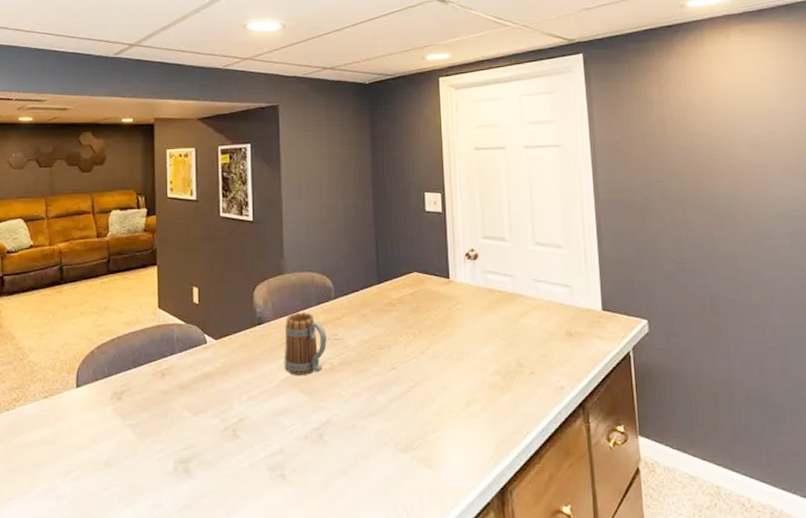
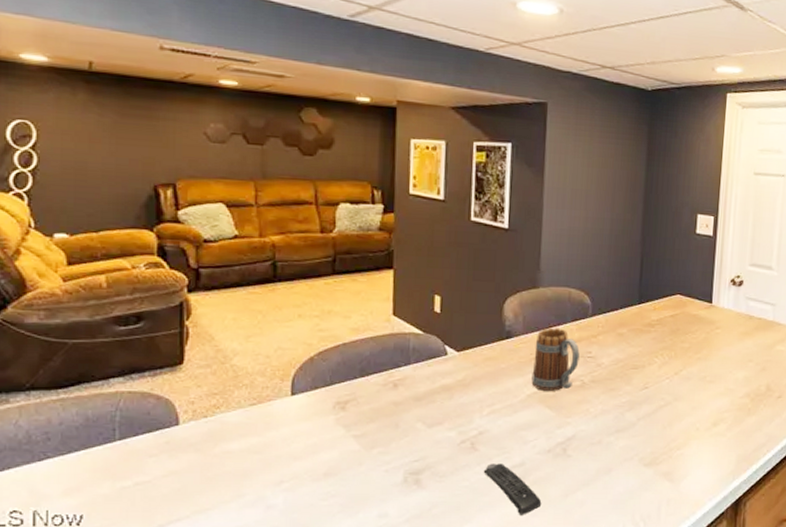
remote control: none [246,451,303,505] -> present [483,463,542,515]

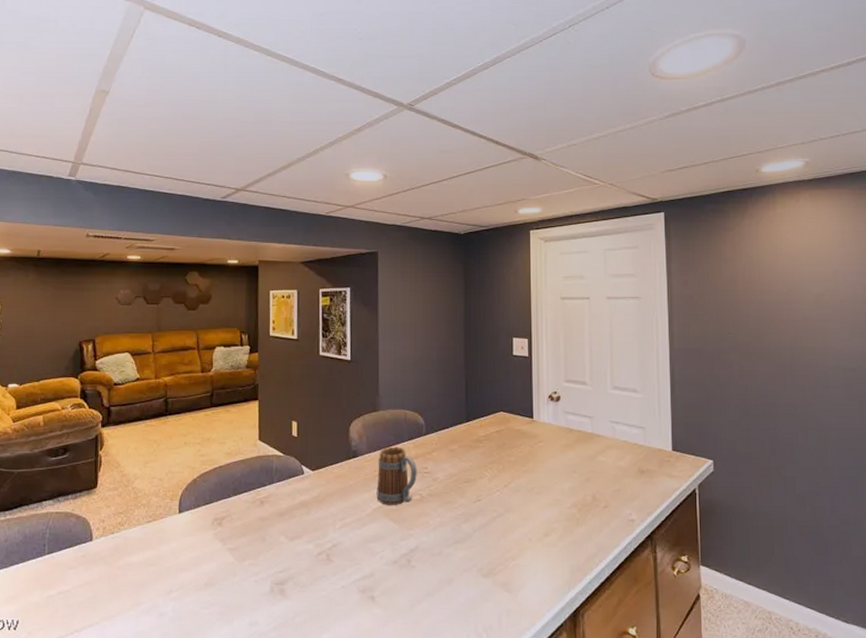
remote control: present [483,463,542,515] -> none [338,574,391,625]

